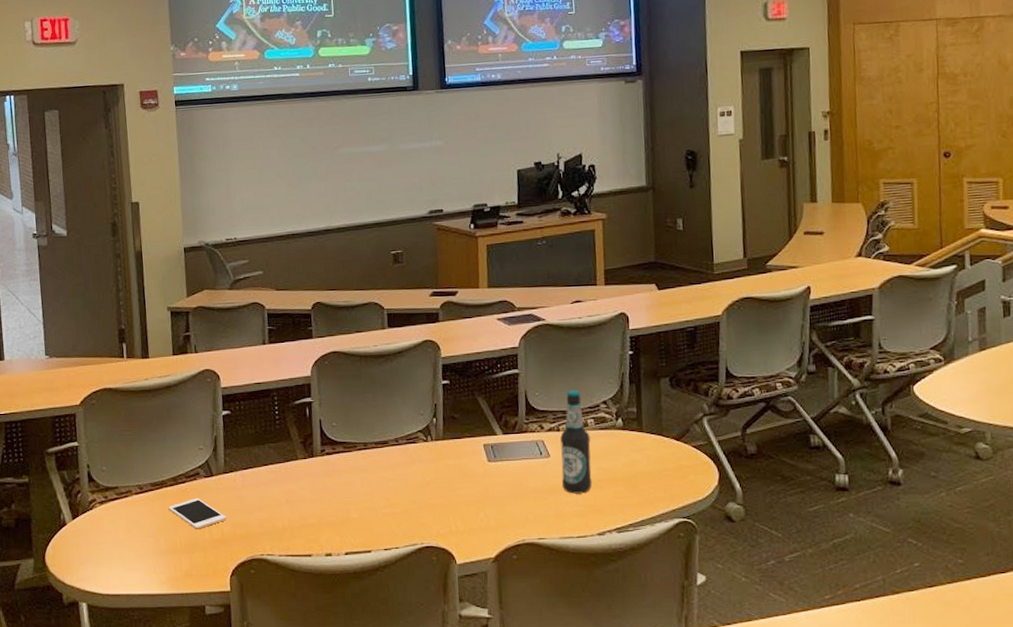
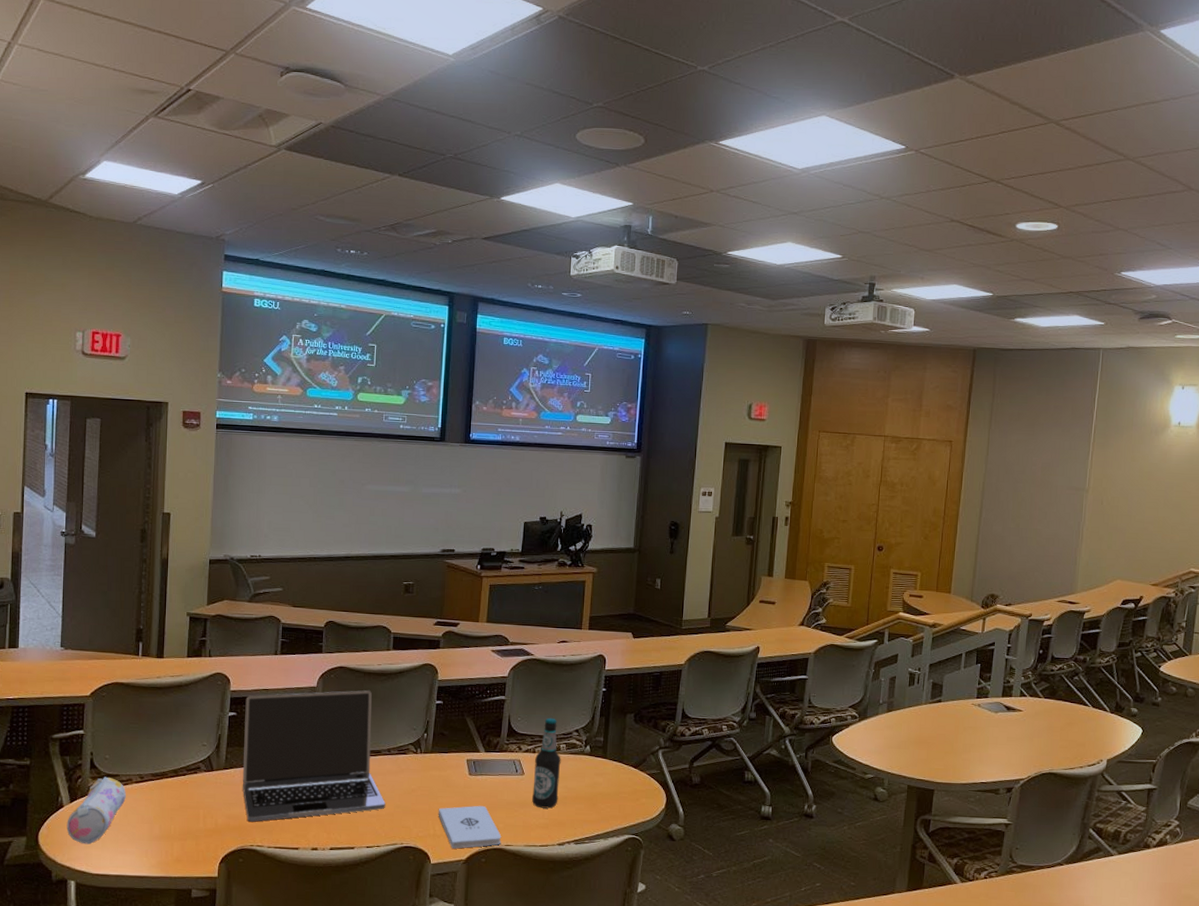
pencil case: none [71,489,128,563] -> present [66,776,126,845]
cell phone: present [168,498,227,529] -> none [166,790,222,819]
laptop: none [238,375,400,529] -> present [242,690,385,822]
notepad: none [458,495,533,546] -> present [438,805,502,849]

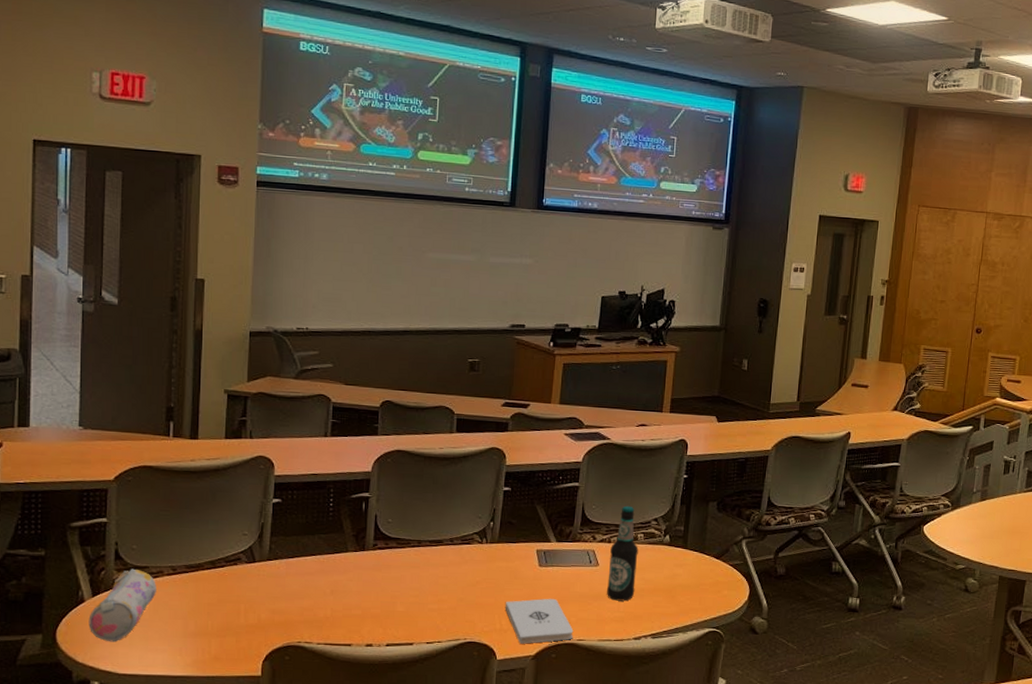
laptop: present [242,690,385,822] -> none [288,476,447,617]

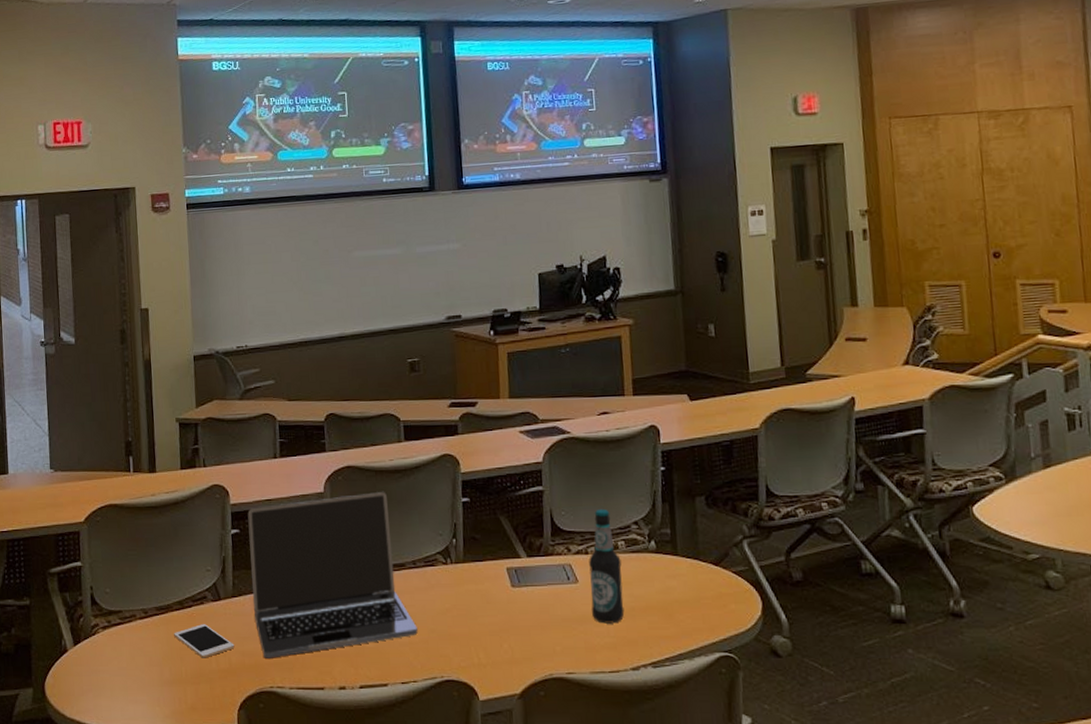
pencil case: present [88,568,156,642] -> none [72,613,131,694]
cell phone: none [203,583,265,614] -> present [174,624,235,658]
laptop: none [288,476,447,617] -> present [247,492,418,658]
notepad: present [505,598,574,644] -> none [480,624,561,680]

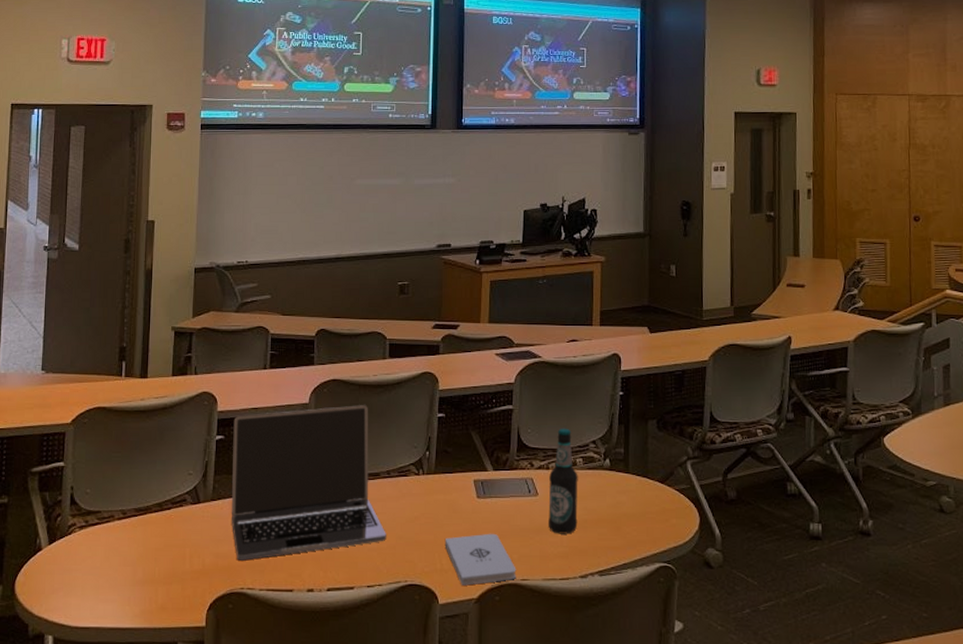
cell phone: present [174,624,235,658] -> none [150,526,210,559]
notepad: none [480,624,561,680] -> present [444,533,517,586]

